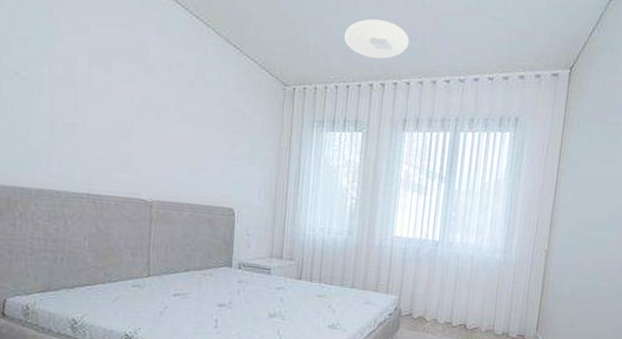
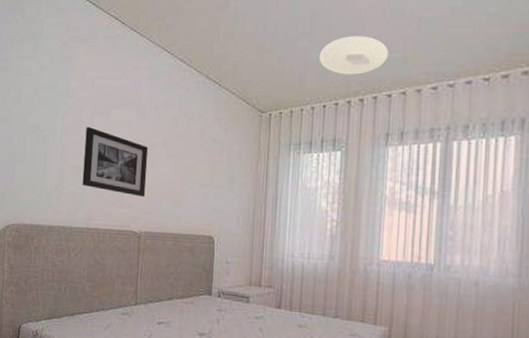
wall art: none [79,78,160,163] -> present [82,126,148,197]

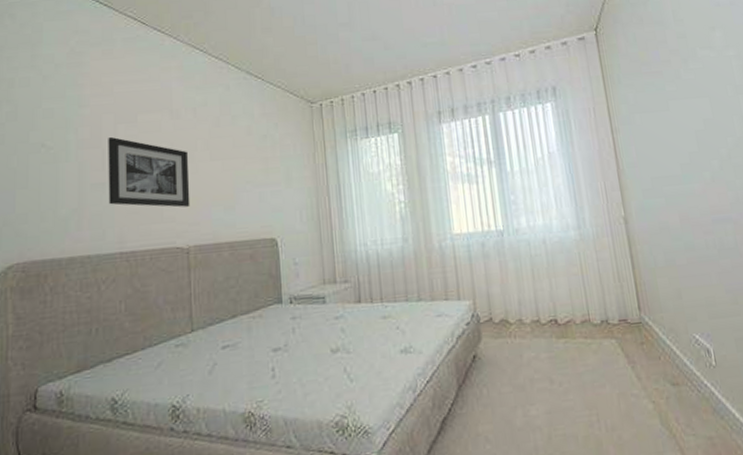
ceiling light: present [319,36,389,75] -> none [362,23,428,61]

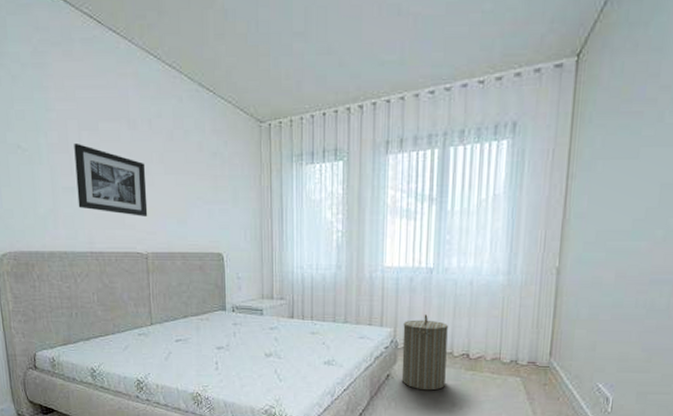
laundry hamper: none [482,281,538,370] -> present [401,314,448,391]

